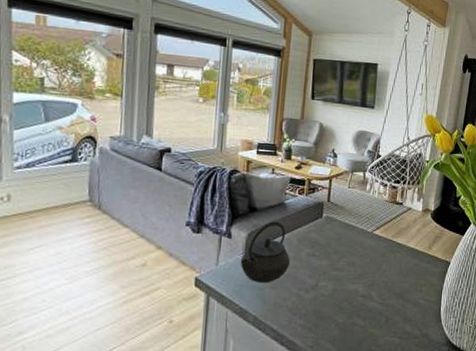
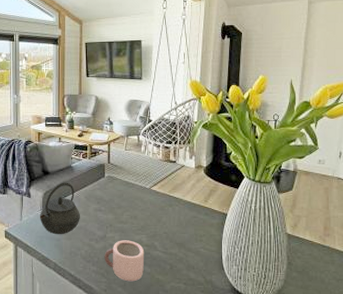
mug: none [313,290,360,337] -> present [104,240,145,282]

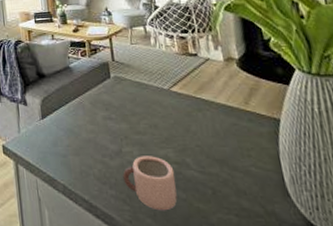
kettle: present [39,182,80,235] -> none [39,85,88,150]

